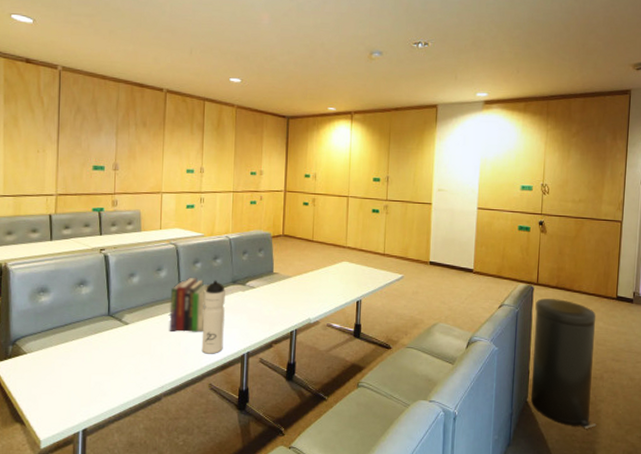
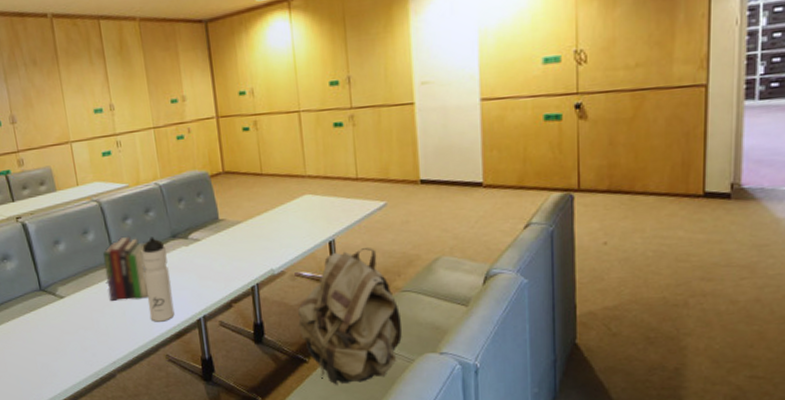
backpack: none [323,310,403,422] -> present [298,248,402,385]
pedal bin: present [530,298,597,429] -> none [578,206,682,372]

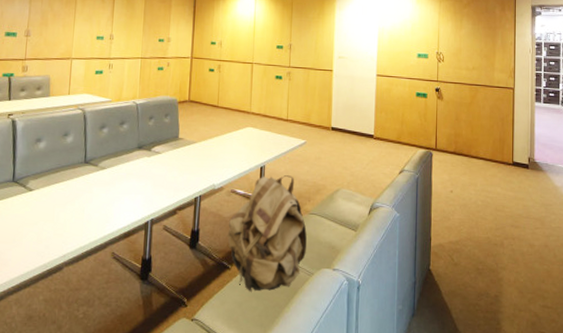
books: present [102,236,149,301] -> none [73,142,116,199]
water bottle: present [141,236,175,322] -> none [105,145,131,221]

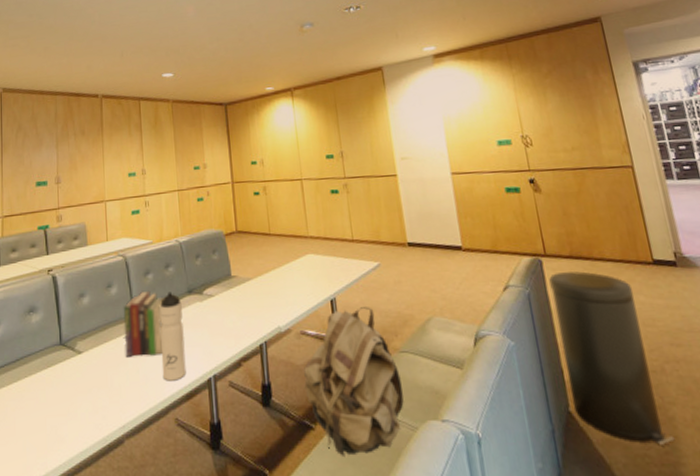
books: none [73,142,116,199] -> present [123,290,164,357]
water bottle: none [105,145,131,221] -> present [159,291,186,381]
pedal bin: none [433,164,499,298] -> present [549,271,675,445]

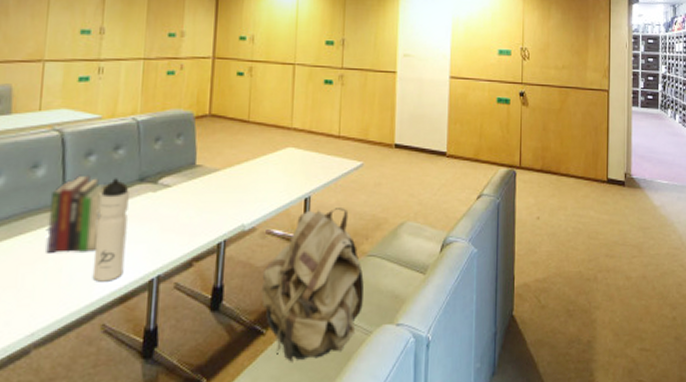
pedal bin: present [549,271,675,445] -> none [517,185,593,345]

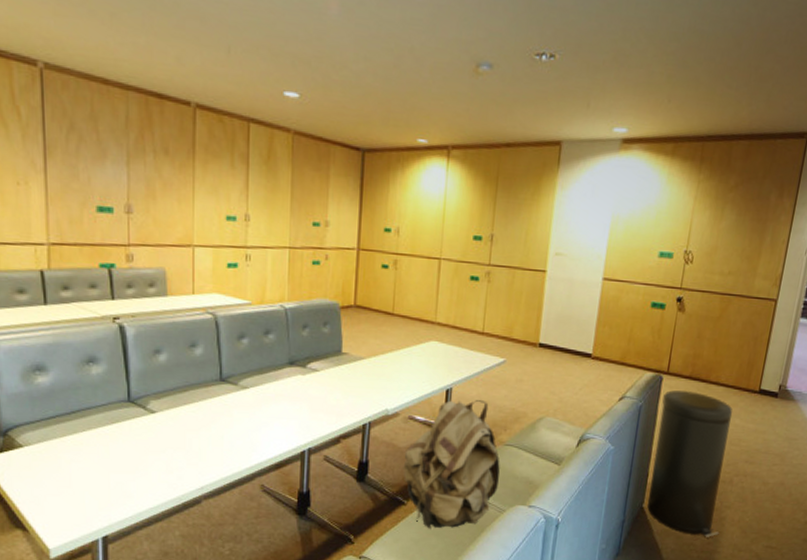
books: present [46,175,107,253] -> none [208,355,260,424]
water bottle: present [92,178,129,282] -> none [250,360,280,450]
pedal bin: none [517,185,593,345] -> present [647,390,733,537]

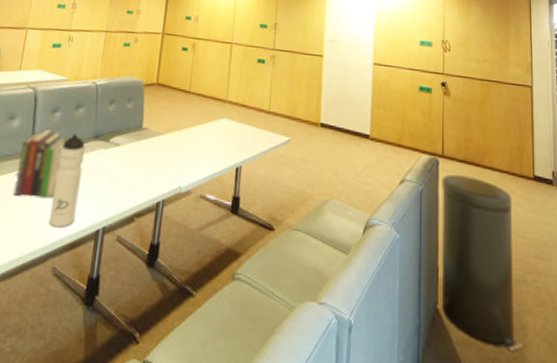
books: none [208,355,260,424] -> present [13,128,68,198]
water bottle: none [250,360,280,450] -> present [48,133,85,228]
backpack: present [403,400,500,529] -> none [193,179,289,328]

